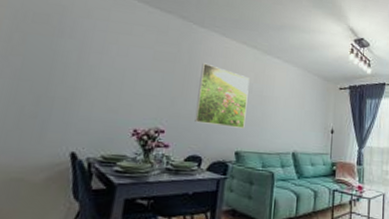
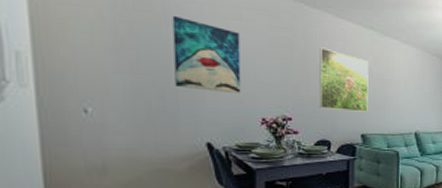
wall art: none [53,28,127,104] -> present [172,15,241,94]

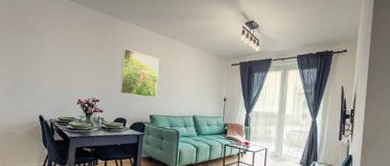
wall art: present [172,15,241,94] -> none [24,27,69,81]

